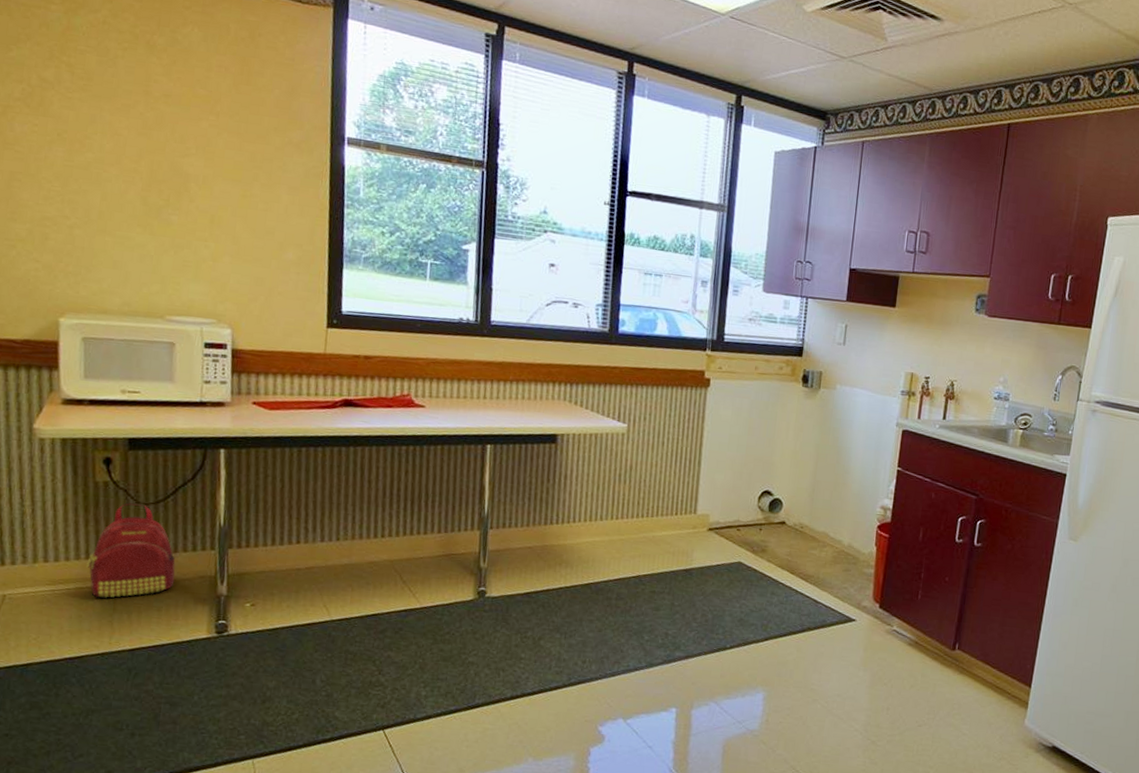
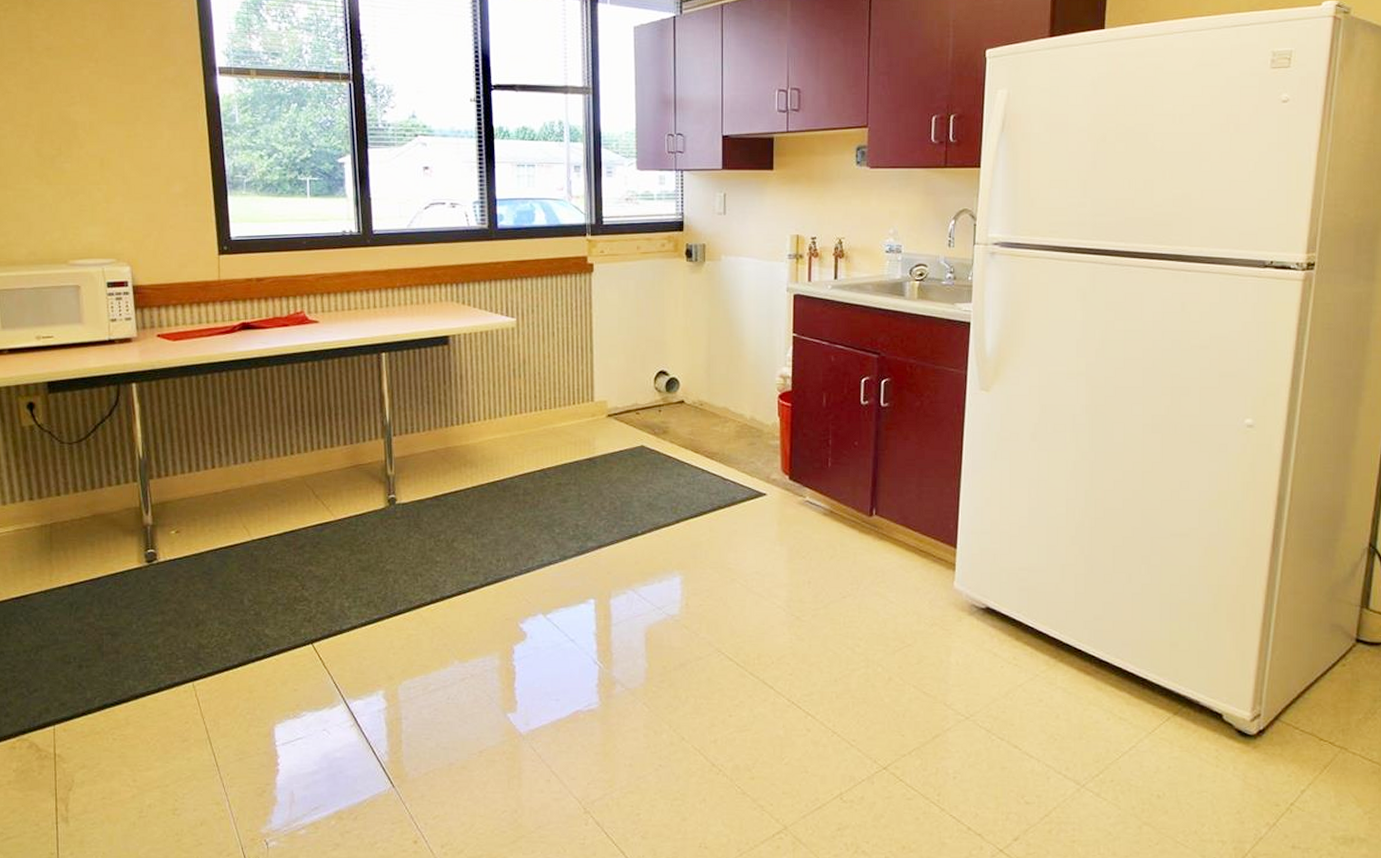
backpack: present [87,502,176,599] -> none [22,444,103,539]

